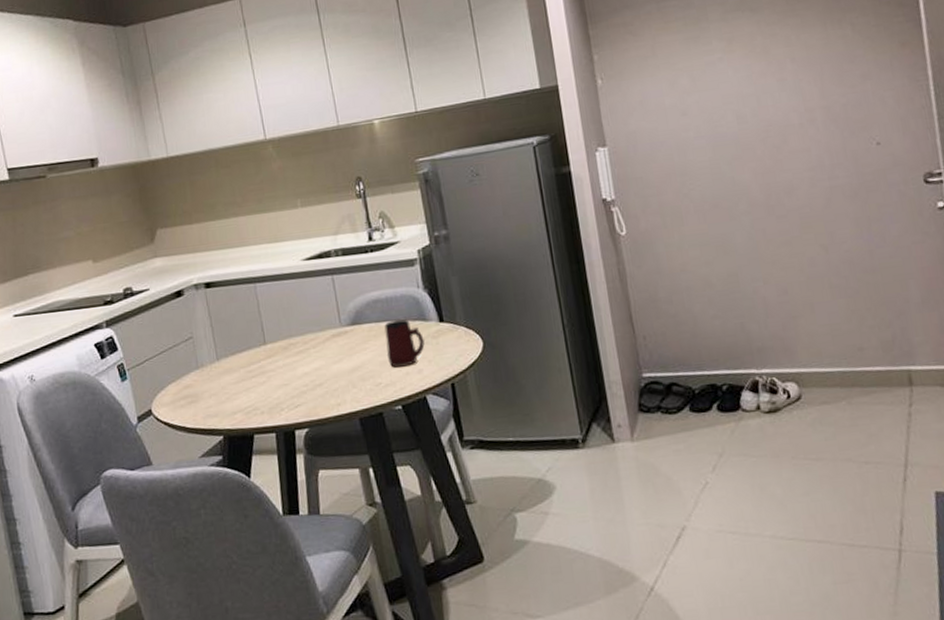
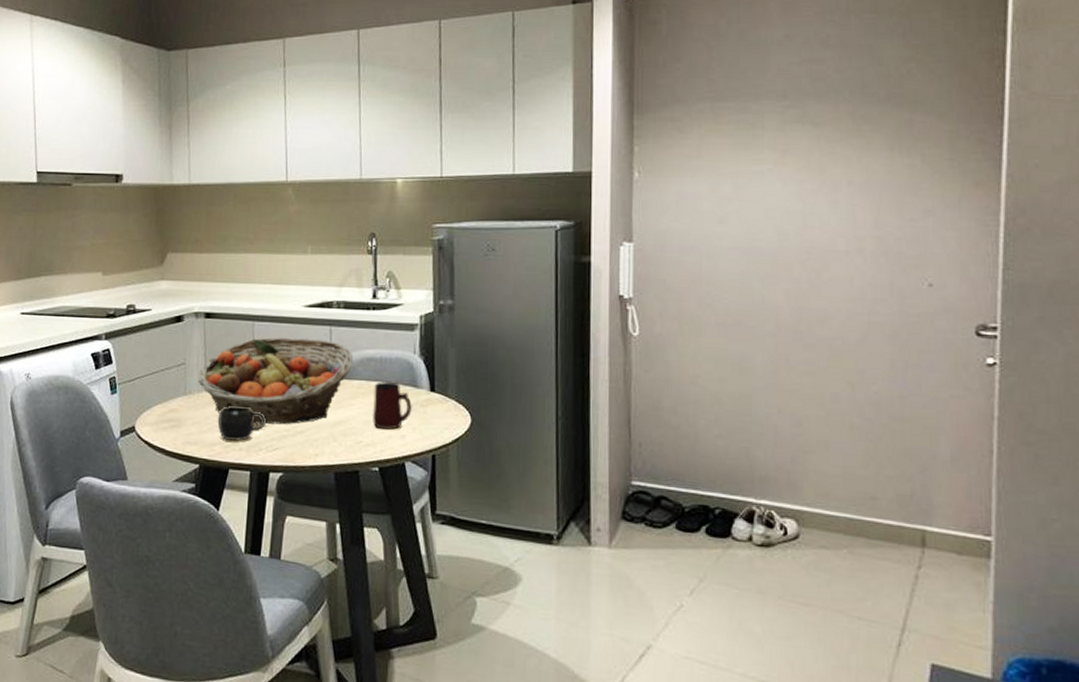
fruit basket: none [208,289,361,384] -> present [198,337,354,425]
mug: none [234,368,283,406] -> present [218,405,266,441]

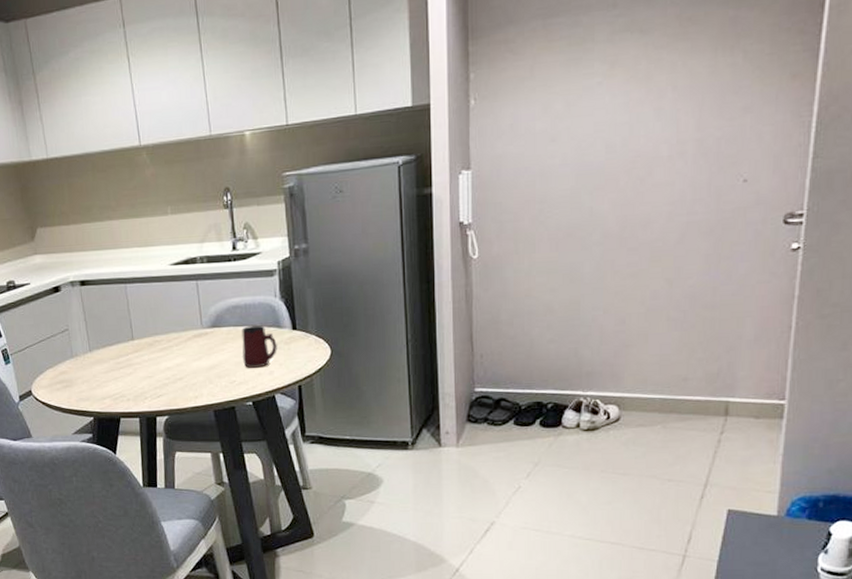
fruit basket: present [198,337,354,425] -> none [82,293,221,375]
mug: present [218,405,266,441] -> none [104,361,148,393]

